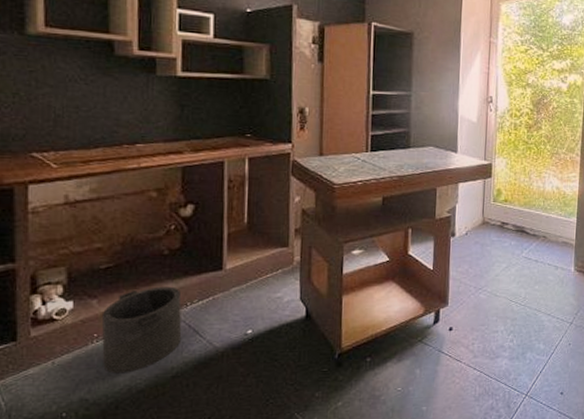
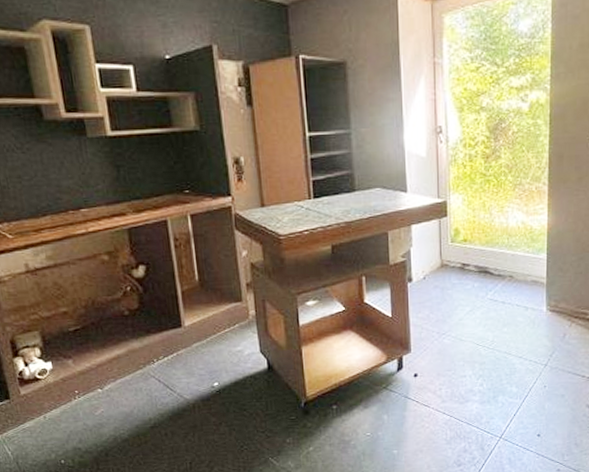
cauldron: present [101,286,182,374] -> none [78,345,154,426]

